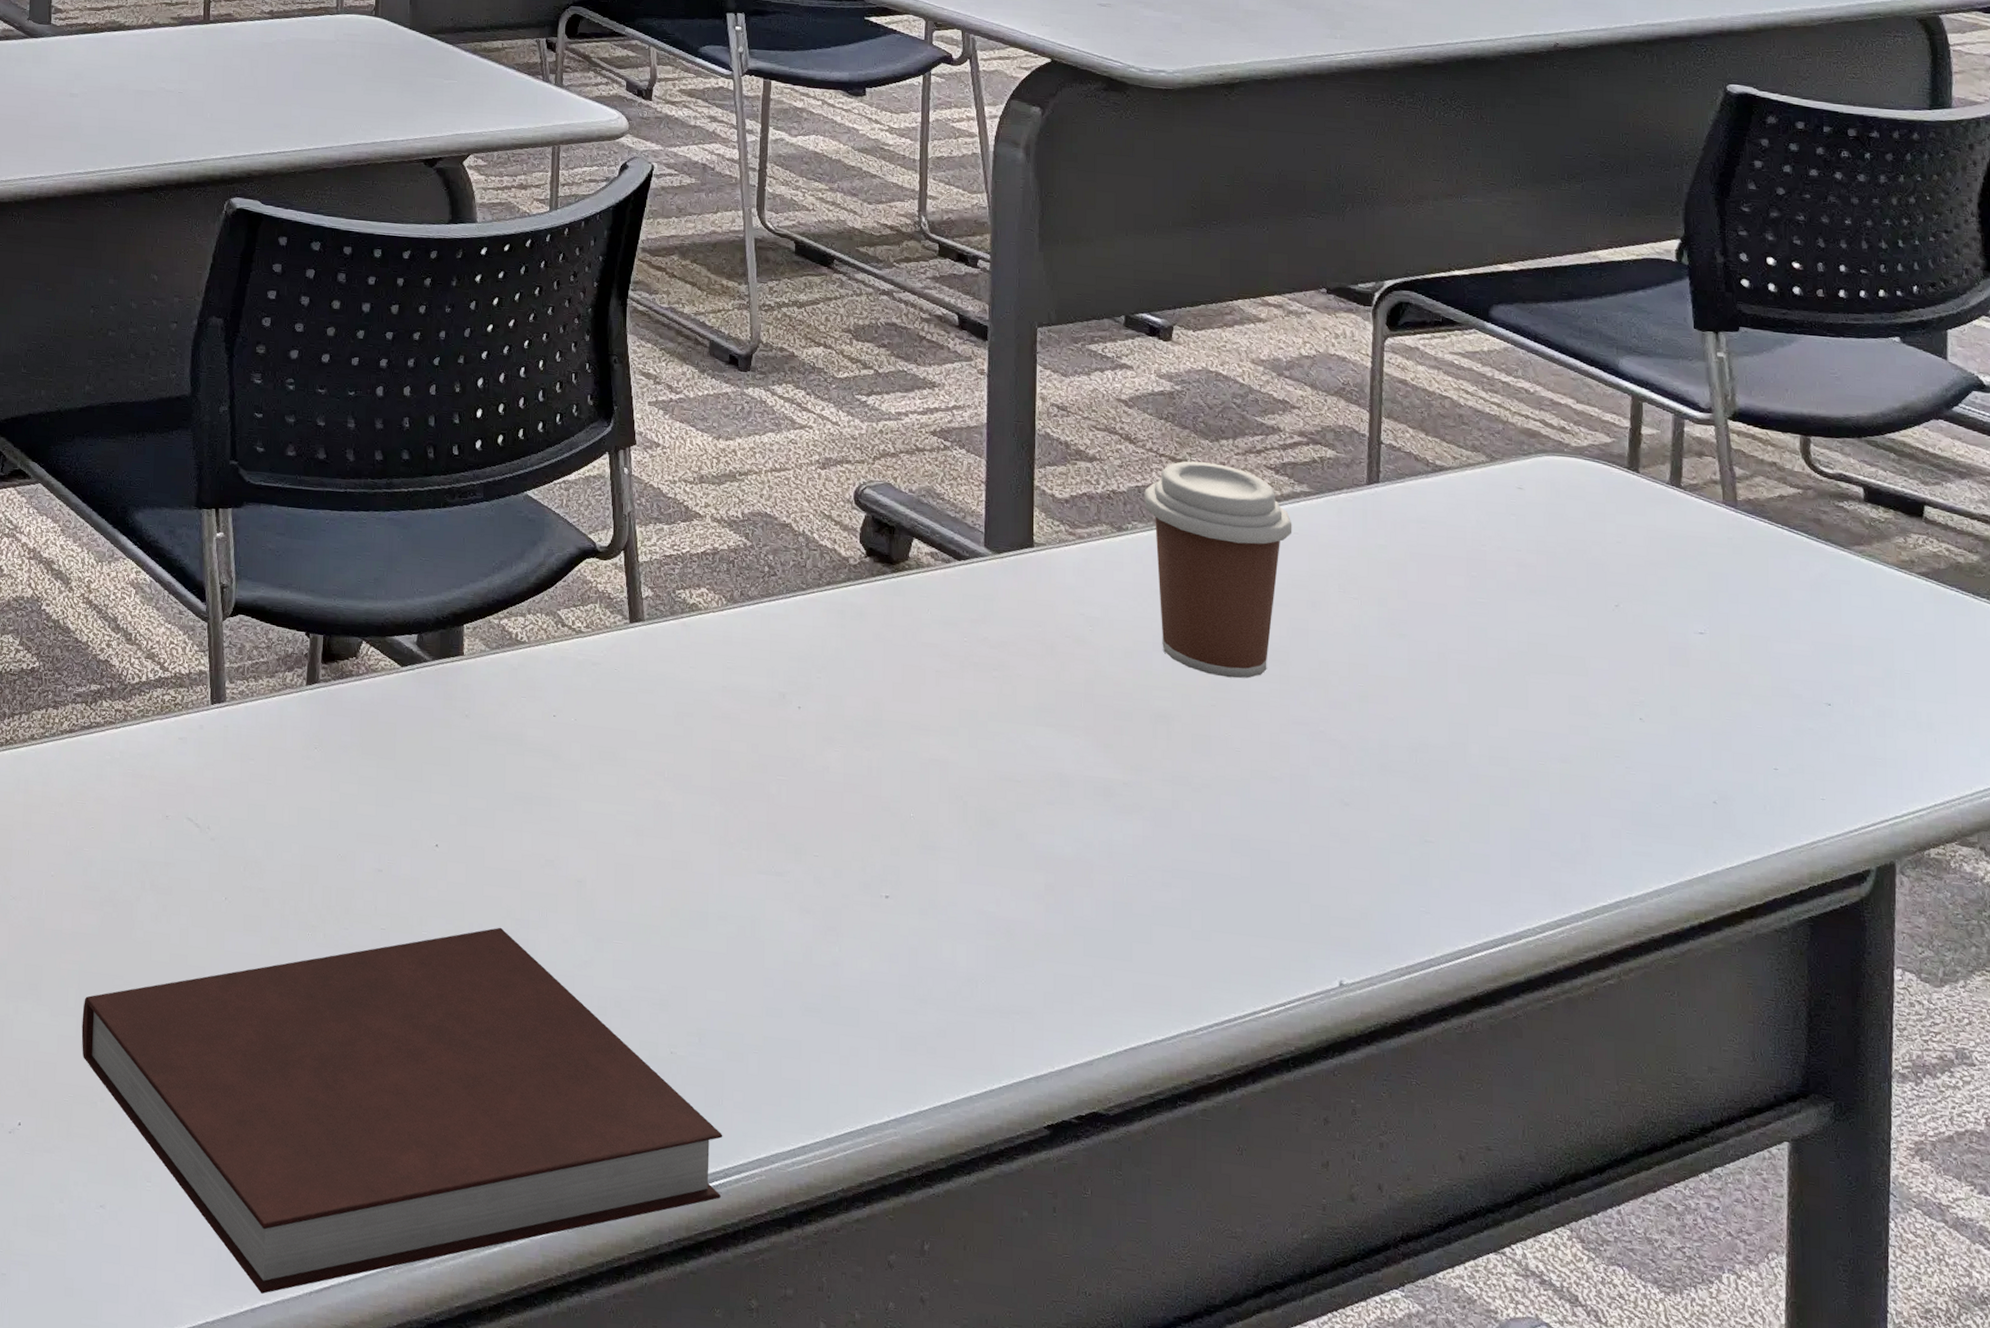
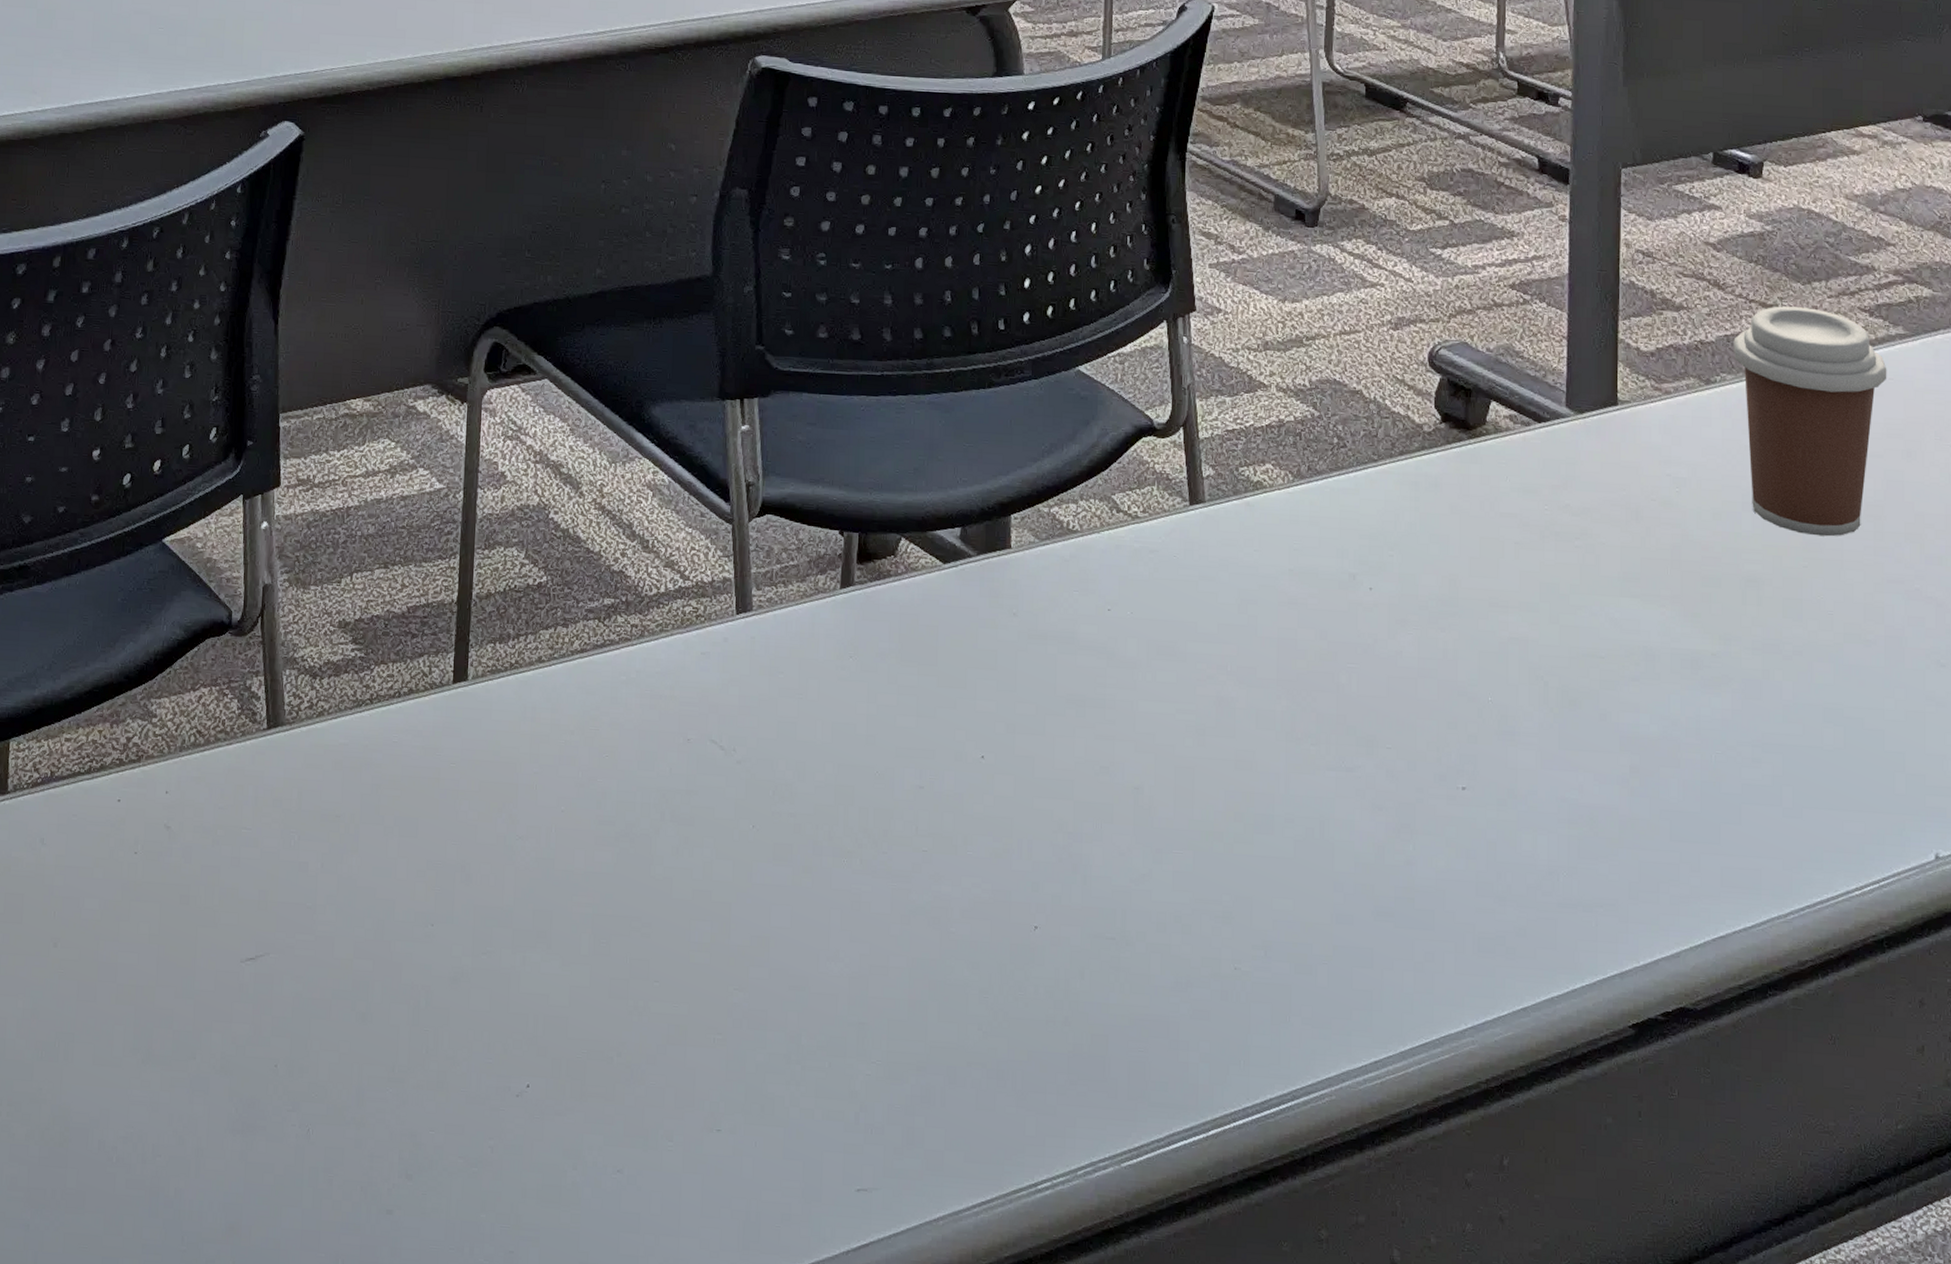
notebook: present [81,927,723,1294] -> none [595,842,1291,1256]

